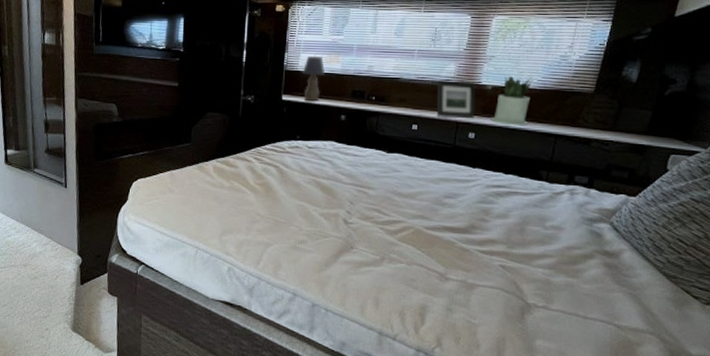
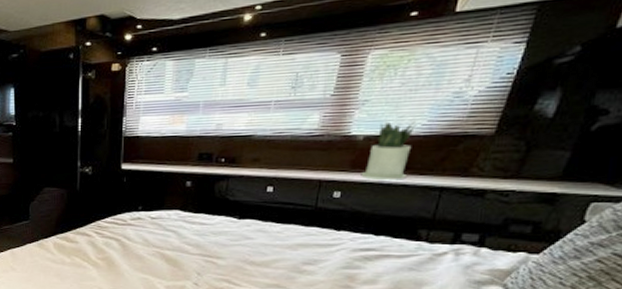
table lamp: present [302,55,326,102] -> none [142,117,168,169]
picture frame: present [436,80,476,119] -> none [296,133,344,176]

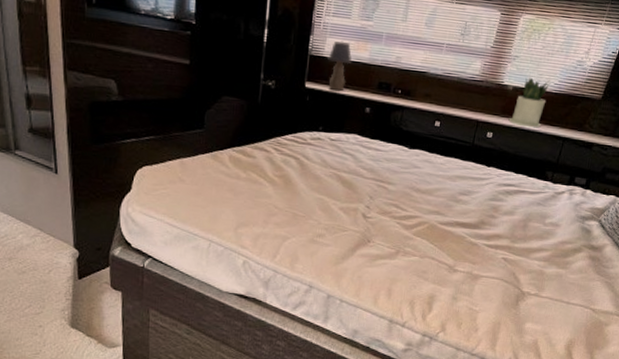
table lamp: none [142,117,168,169] -> present [328,41,352,92]

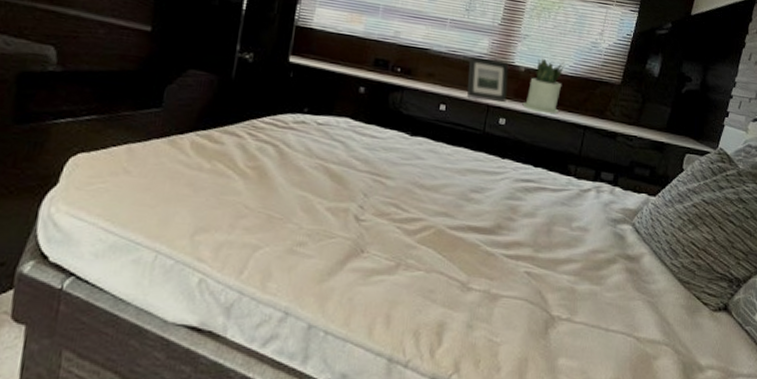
table lamp: present [328,41,352,92] -> none [316,11,345,68]
picture frame: none [459,77,498,118] -> present [467,56,509,102]

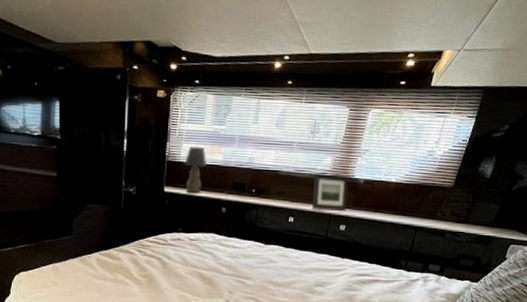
table lamp: none [316,11,345,68] -> present [184,146,207,194]
planter: present [522,58,566,115] -> none [360,169,402,219]

